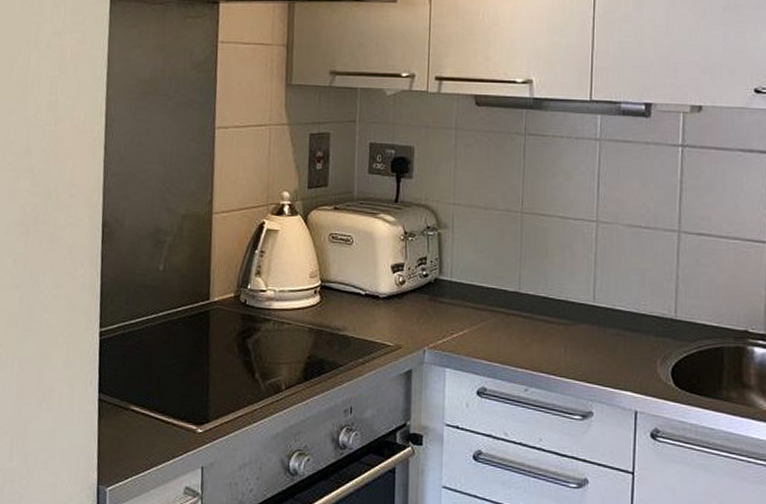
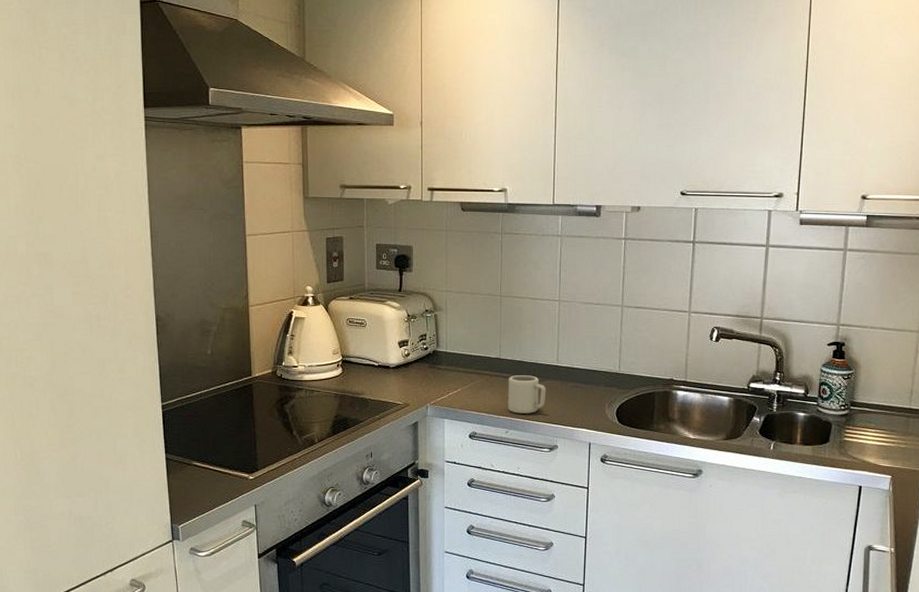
cup: none [528,315,579,367] -> present [508,375,546,414]

